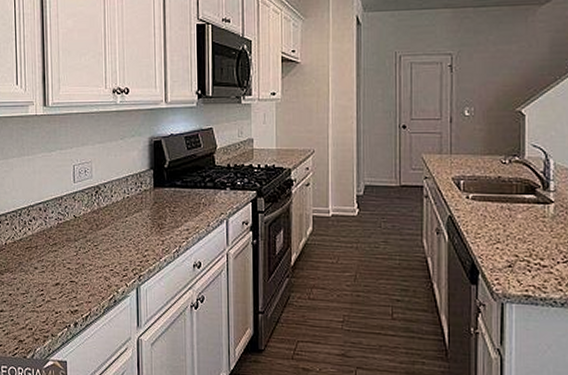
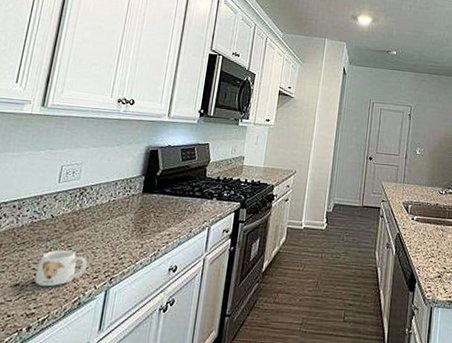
mug: none [71,249,115,286] -> present [34,249,87,287]

